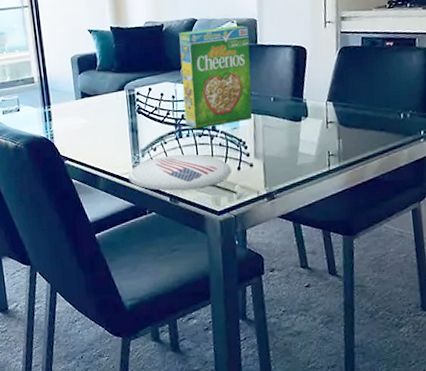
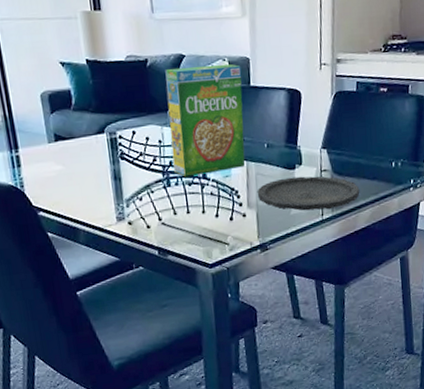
plate: present [128,154,231,191] -> none [112,203,223,244]
plate: none [263,127,368,162] -> present [257,176,360,211]

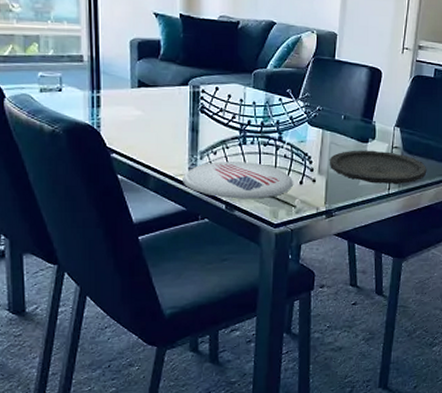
plate: none [112,203,223,244] -> present [183,161,293,199]
cereal box: present [165,63,246,177] -> none [252,33,328,138]

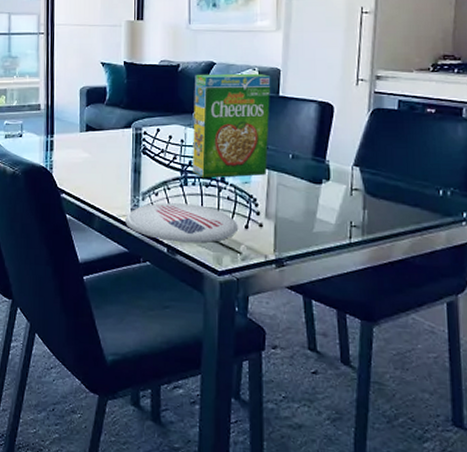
cereal box: none [252,33,328,138] -> present [193,73,271,179]
plate: present [329,150,427,185] -> none [277,192,398,233]

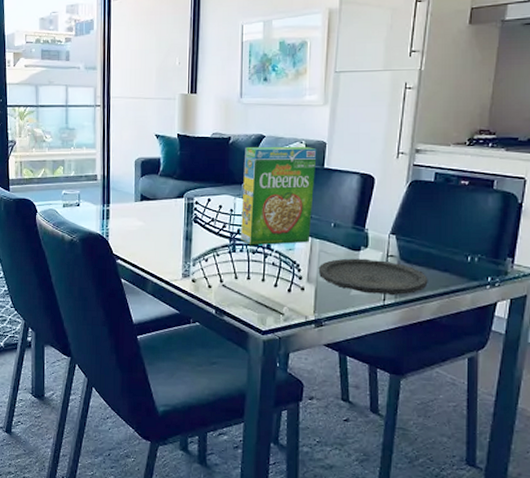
plate: present [125,203,238,244] -> none [177,268,281,306]
plate: none [277,192,398,233] -> present [318,258,428,296]

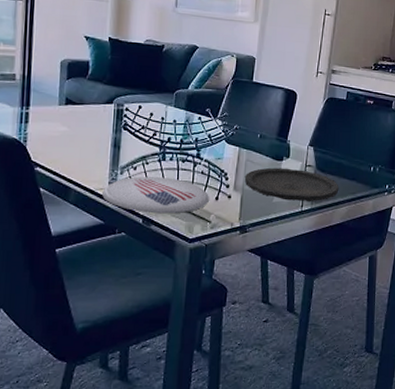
plate: none [177,268,281,306] -> present [102,177,209,214]
cereal box: present [241,146,317,246] -> none [171,57,247,154]

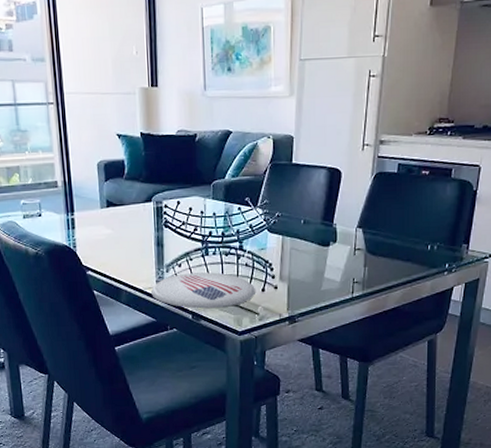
plate: present [244,167,339,202] -> none [290,253,393,288]

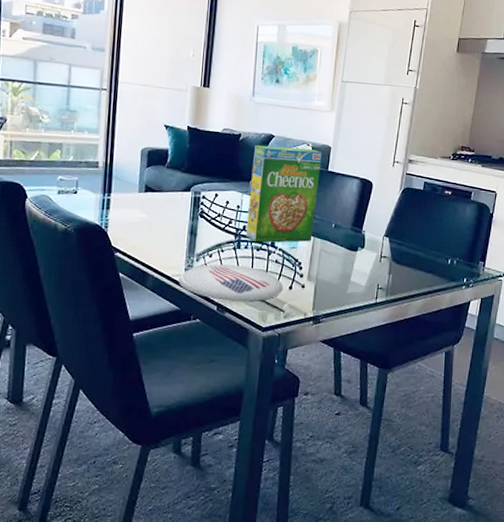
cereal box: none [212,141,285,248] -> present [246,145,323,243]

